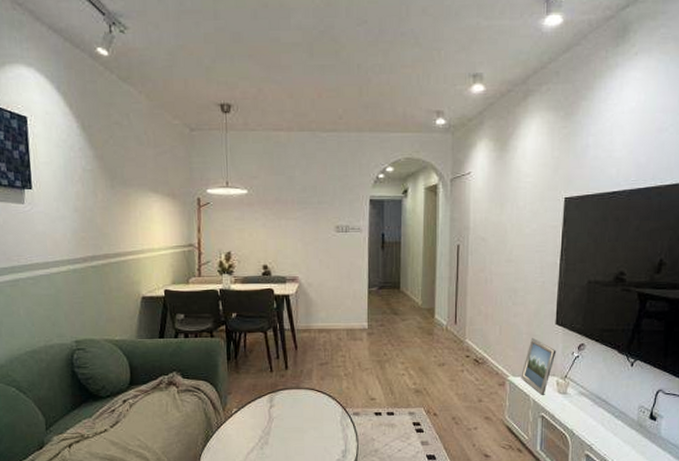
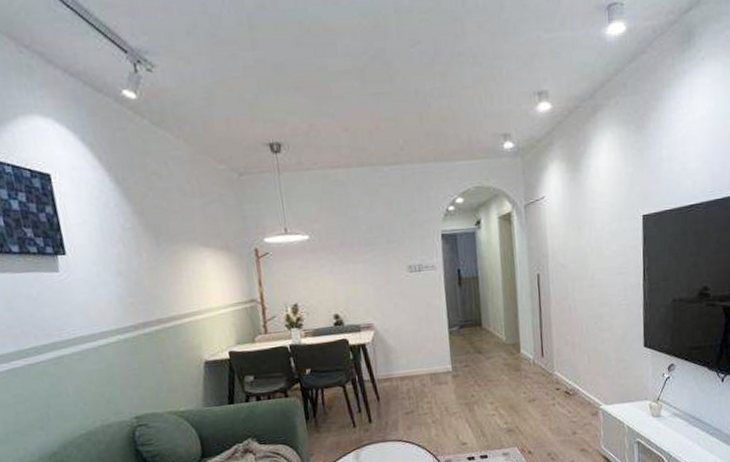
picture frame: present [521,337,557,395] -> none [613,362,647,421]

